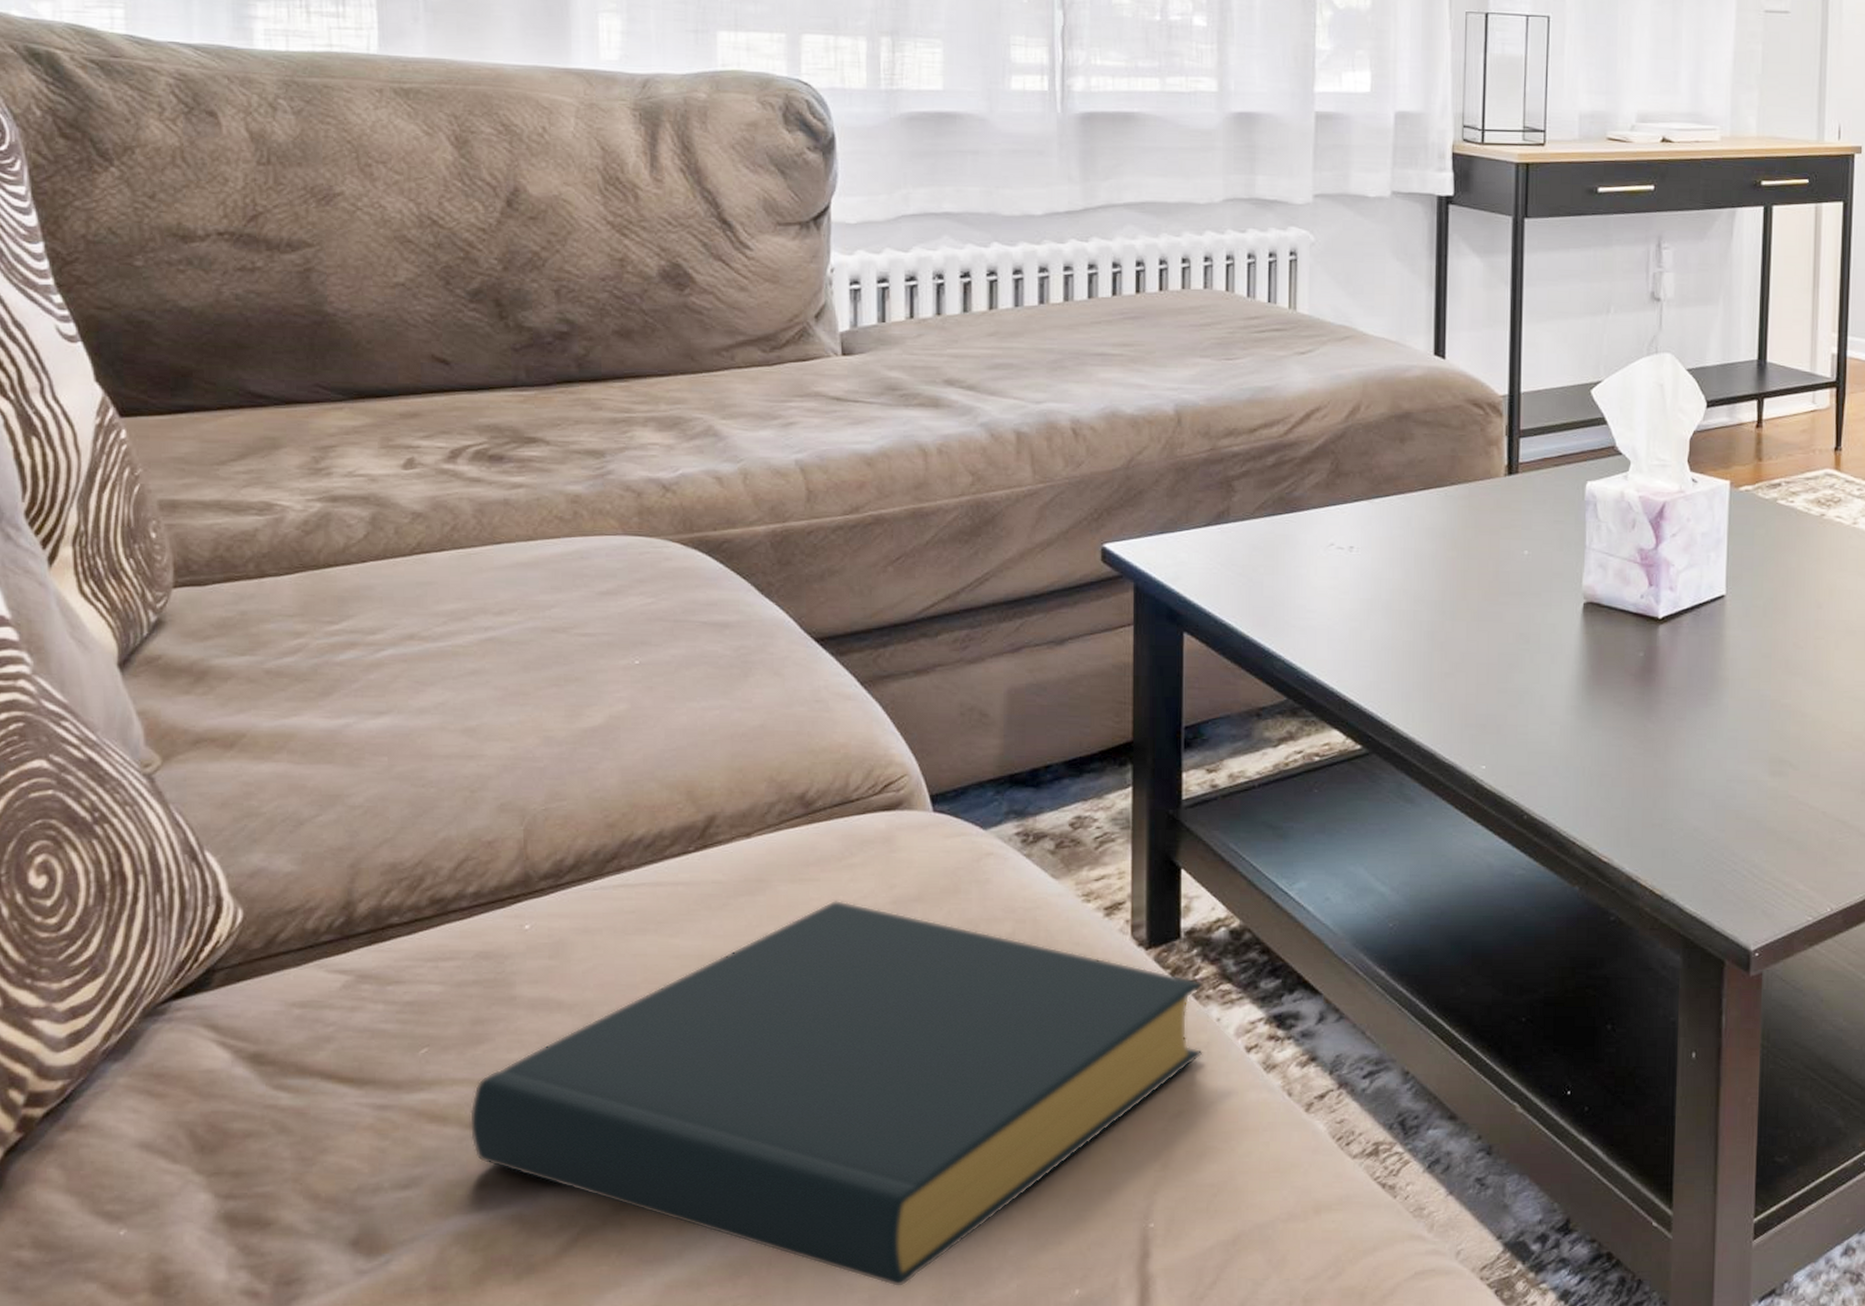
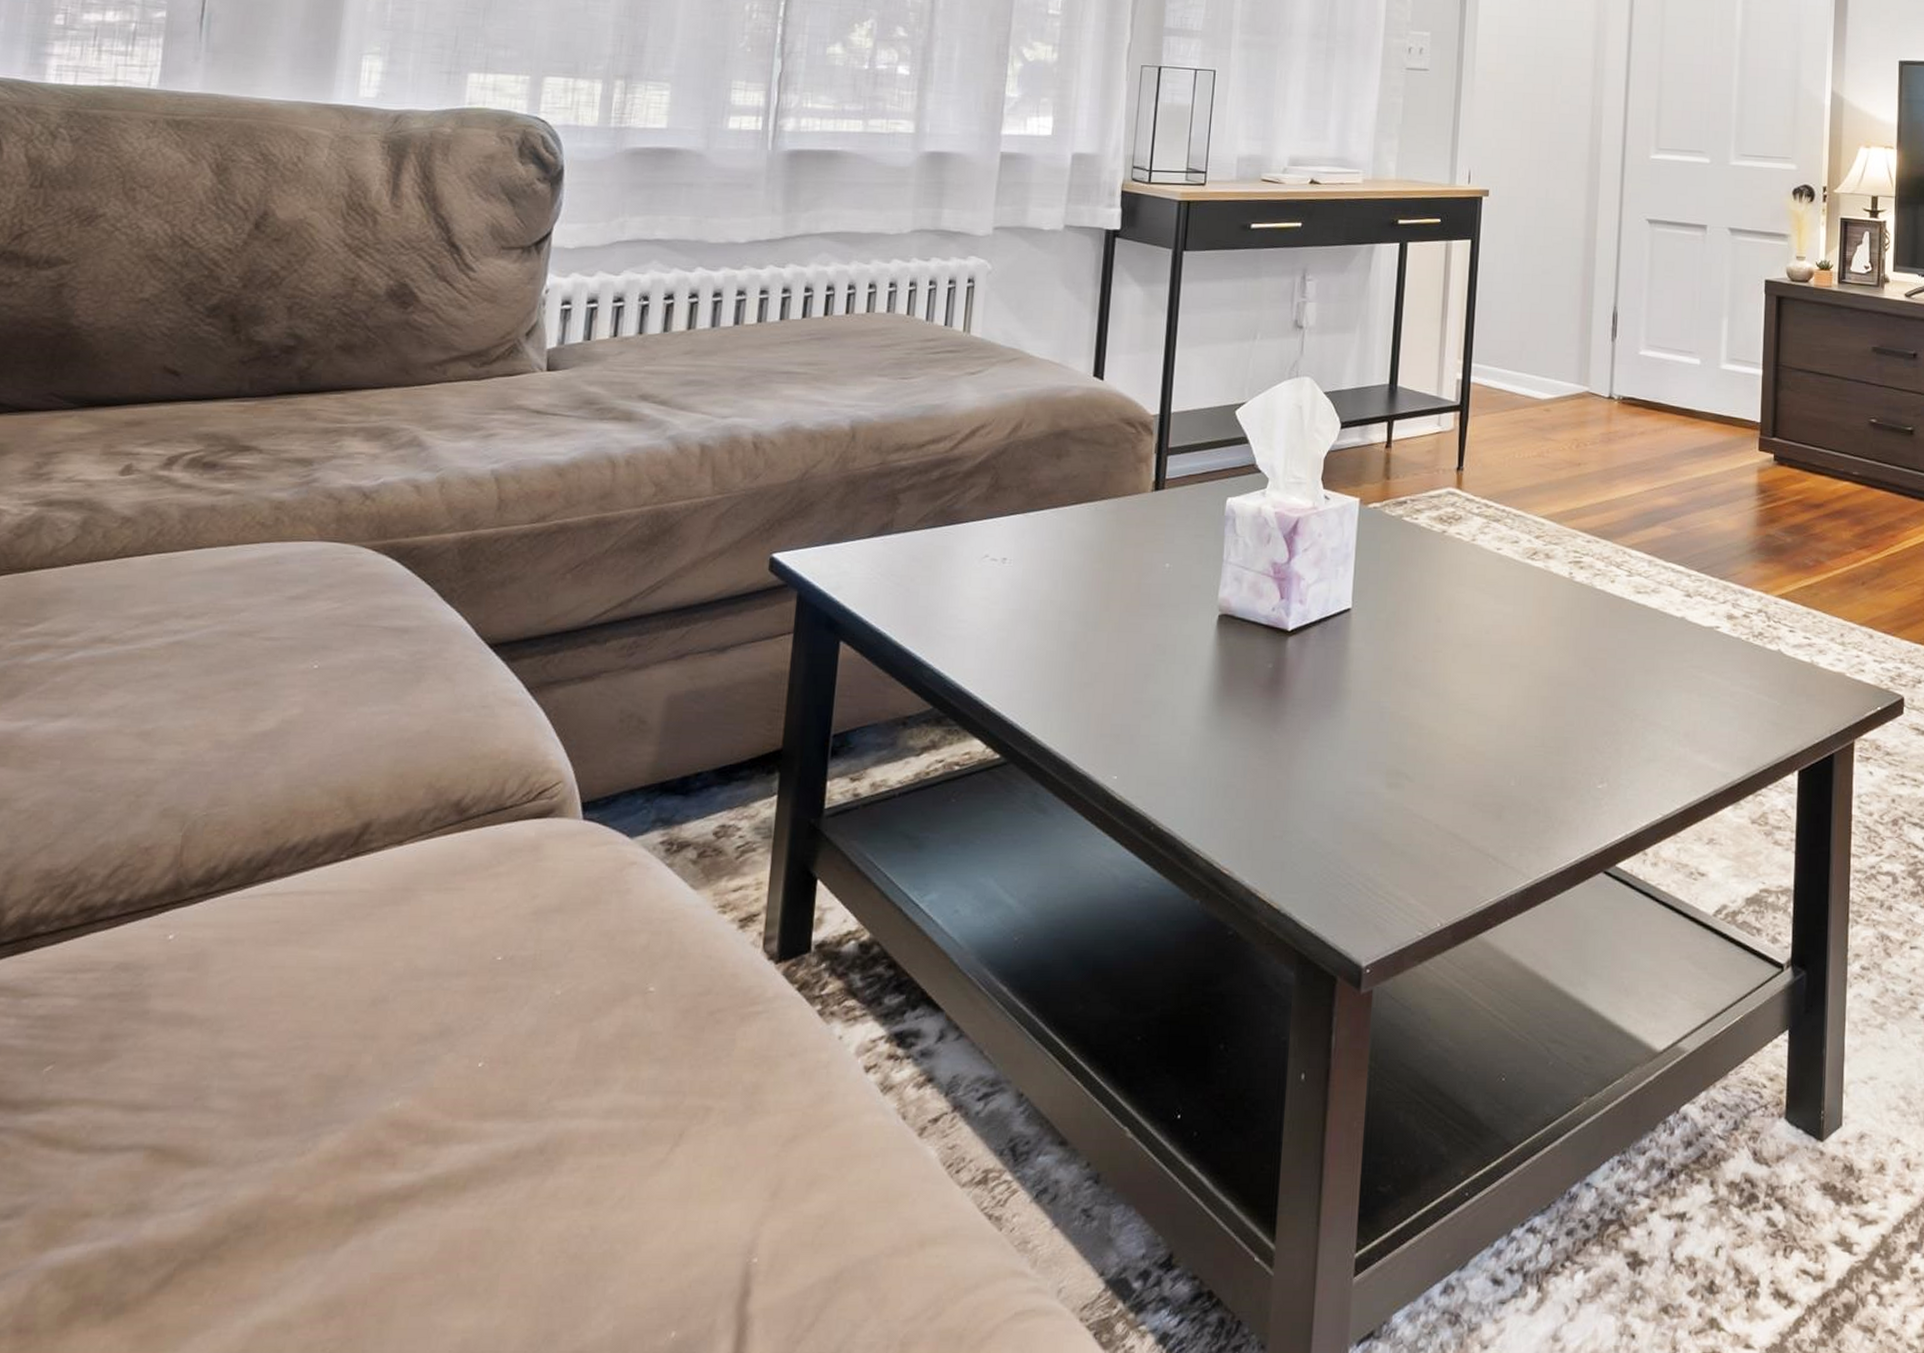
hardback book: present [469,899,1203,1288] -> none [81,910,829,1330]

